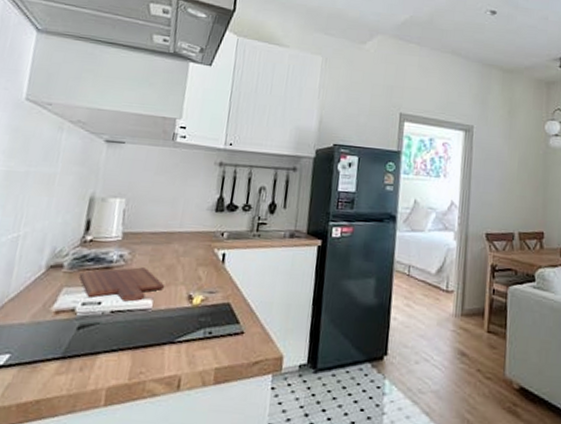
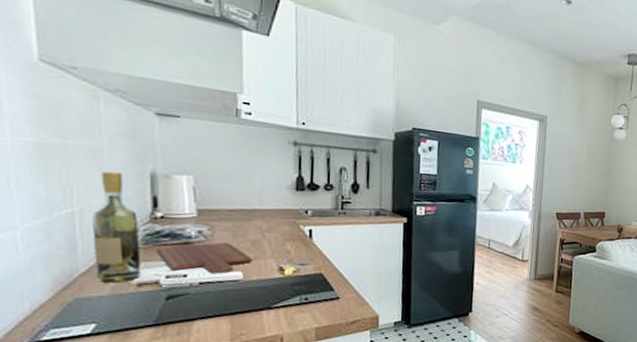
bottle: none [22,196,71,310] -> present [91,171,141,283]

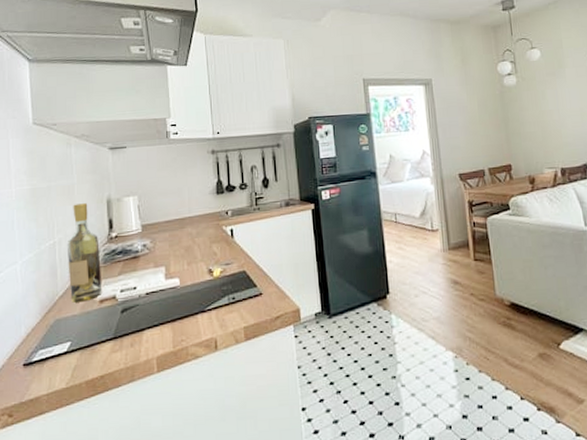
cutting board: present [156,242,253,274] -> none [113,252,187,286]

